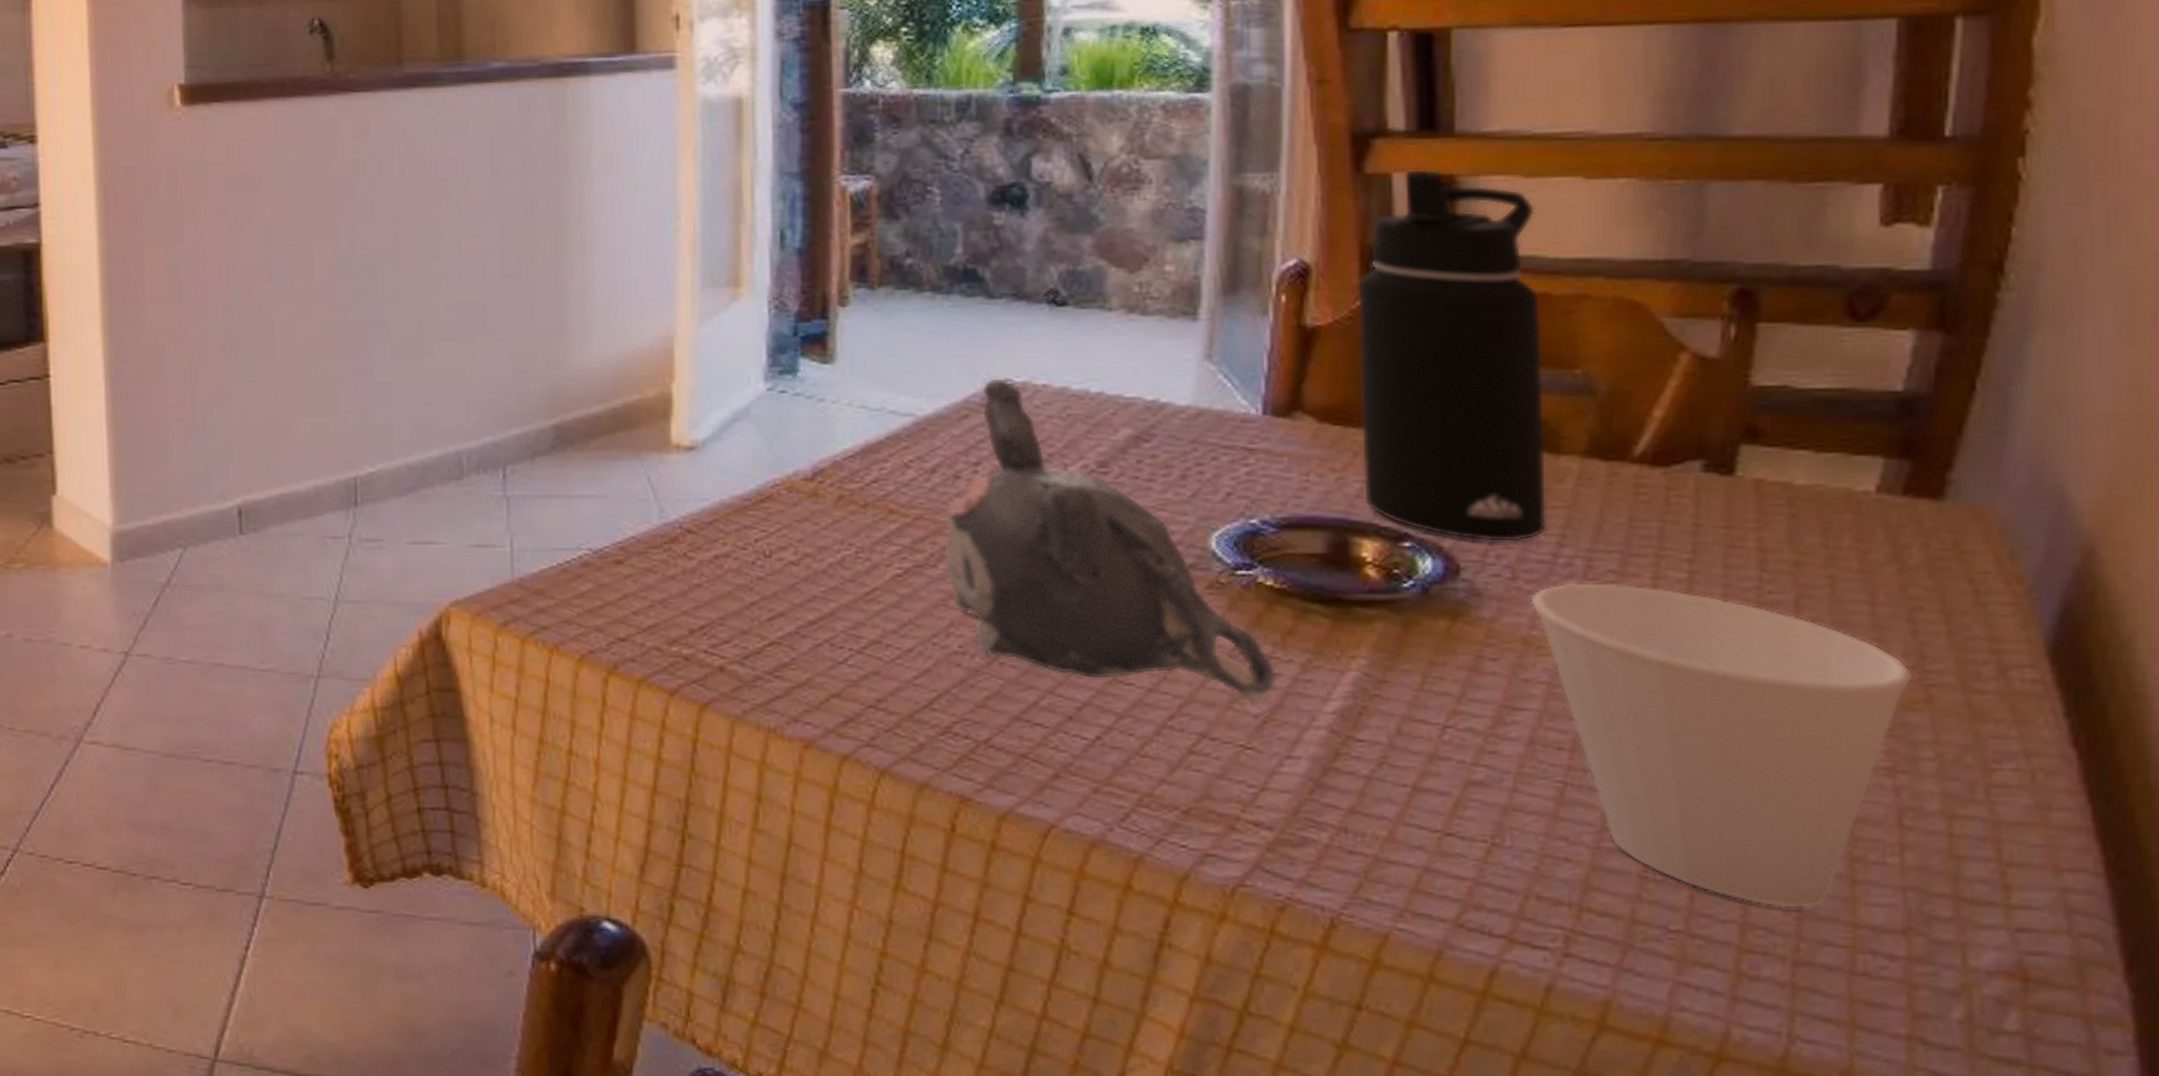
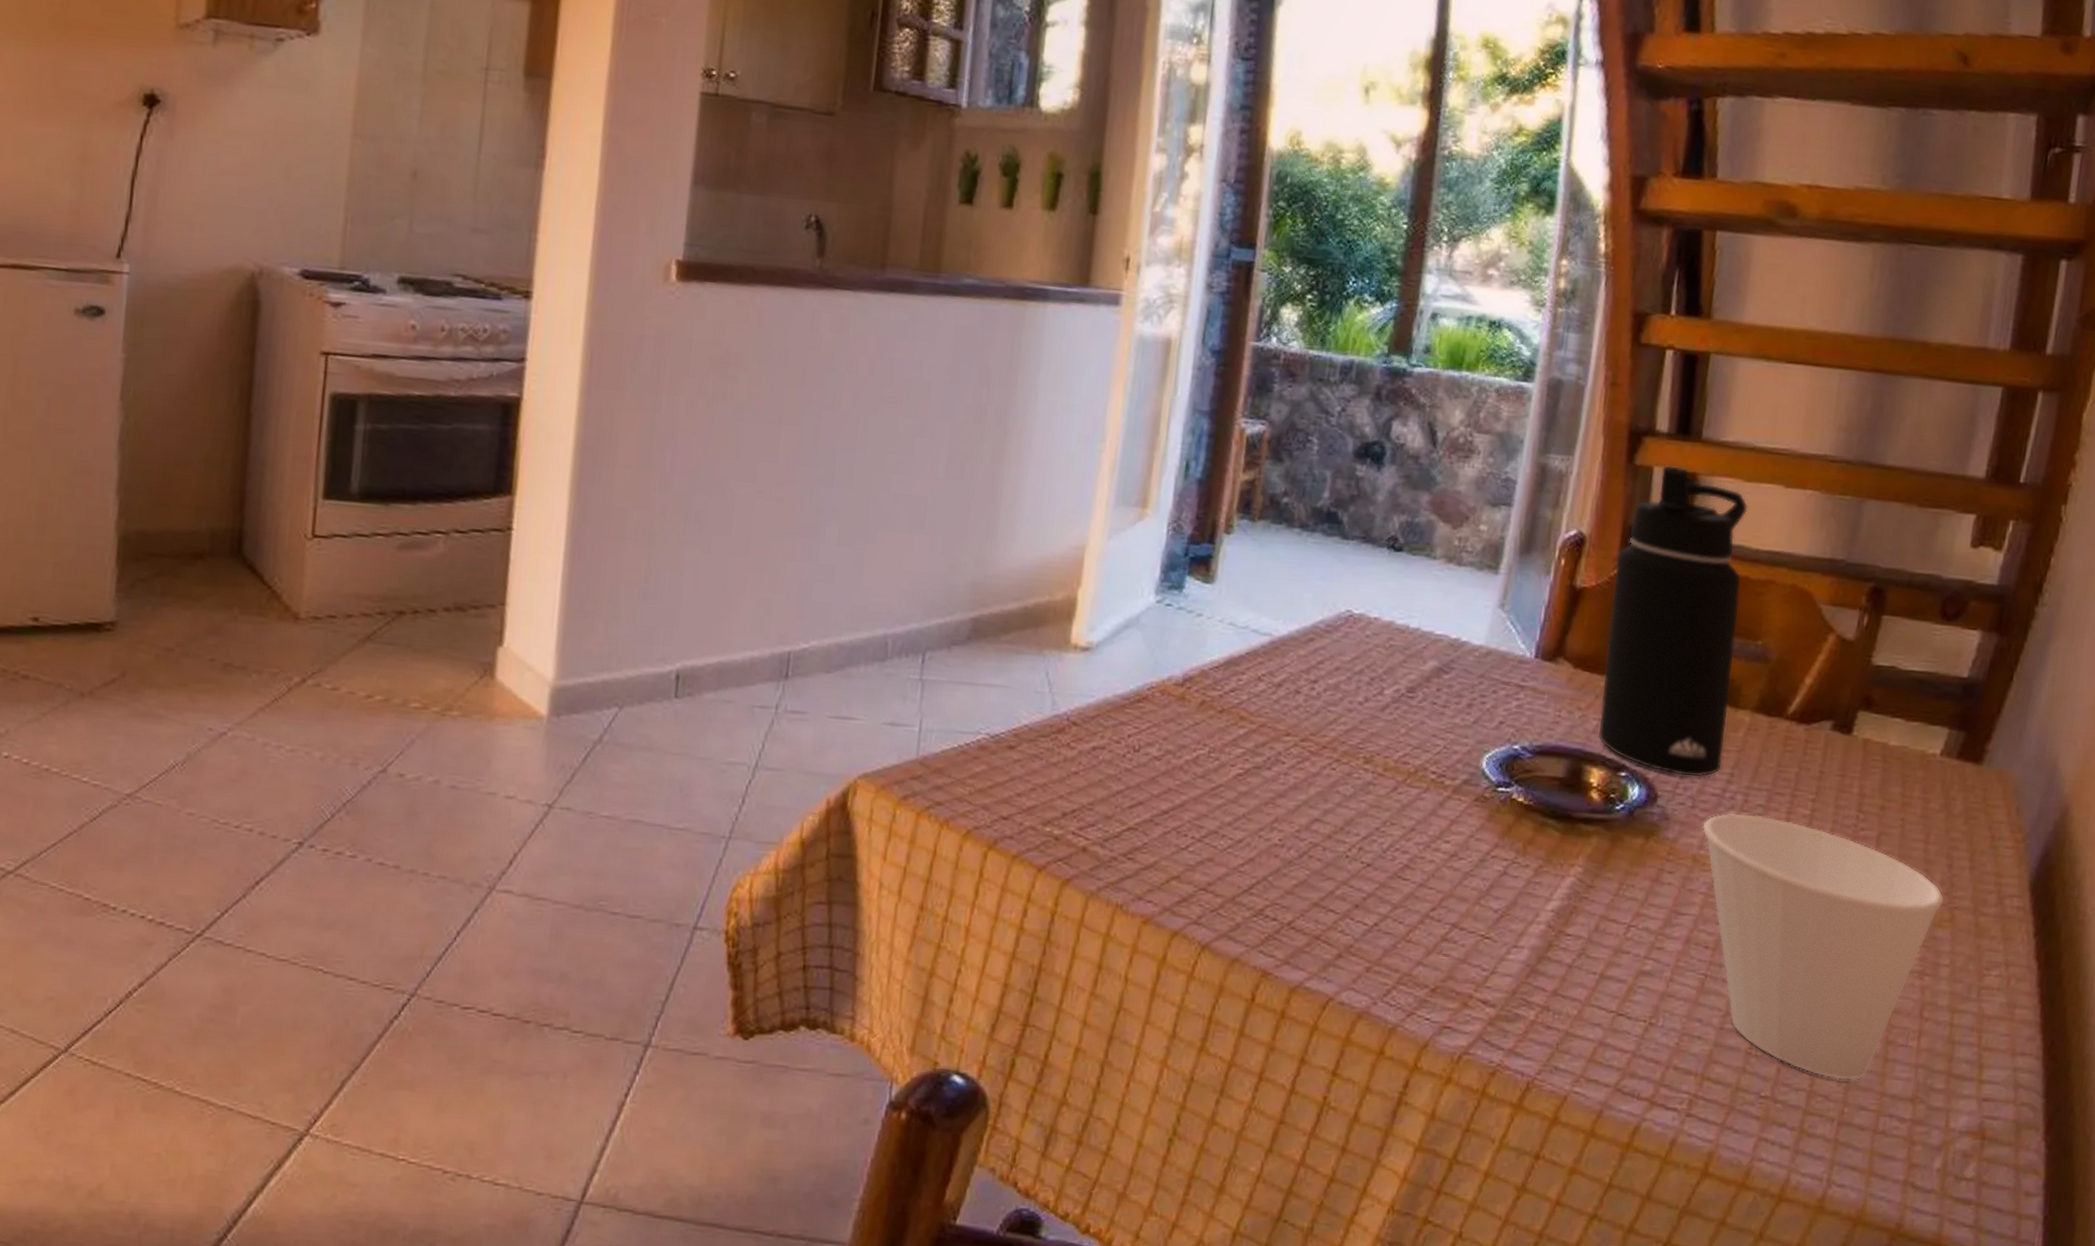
teapot: present [943,377,1278,708] -> none [1276,607,1516,904]

